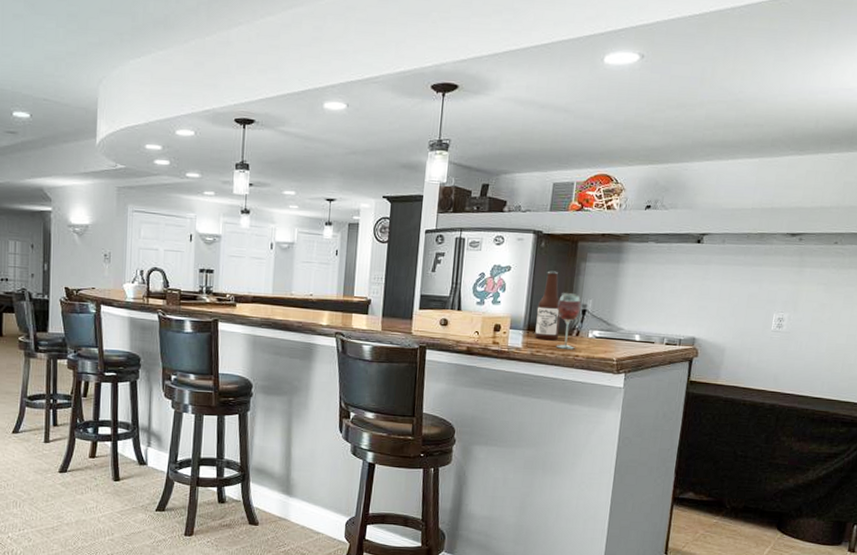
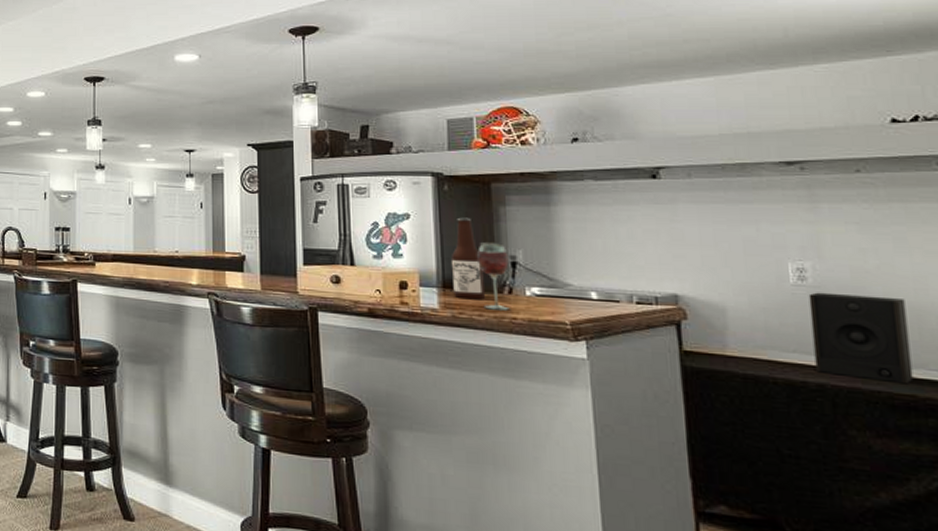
studio monitor: none [772,336,840,404] -> present [808,292,914,385]

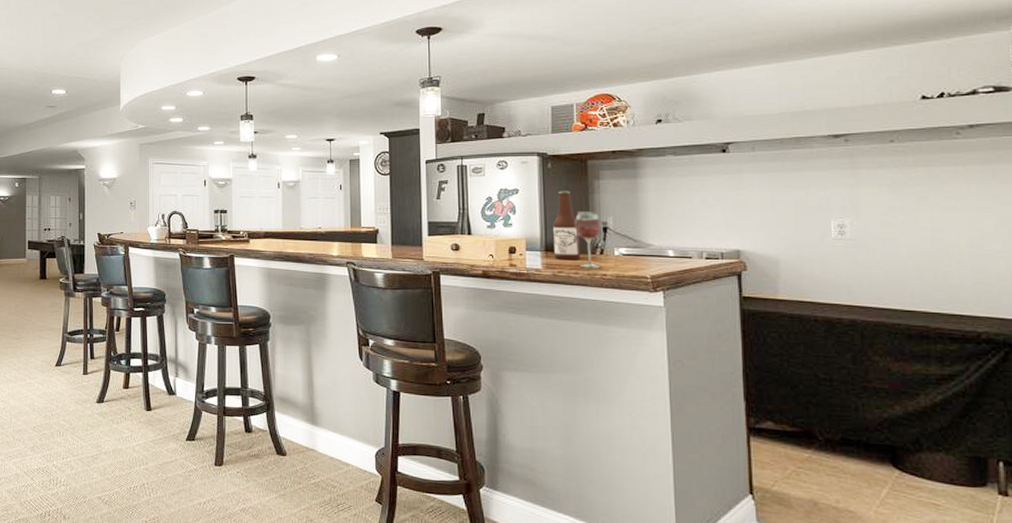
studio monitor: present [808,292,914,385] -> none [846,244,927,318]

